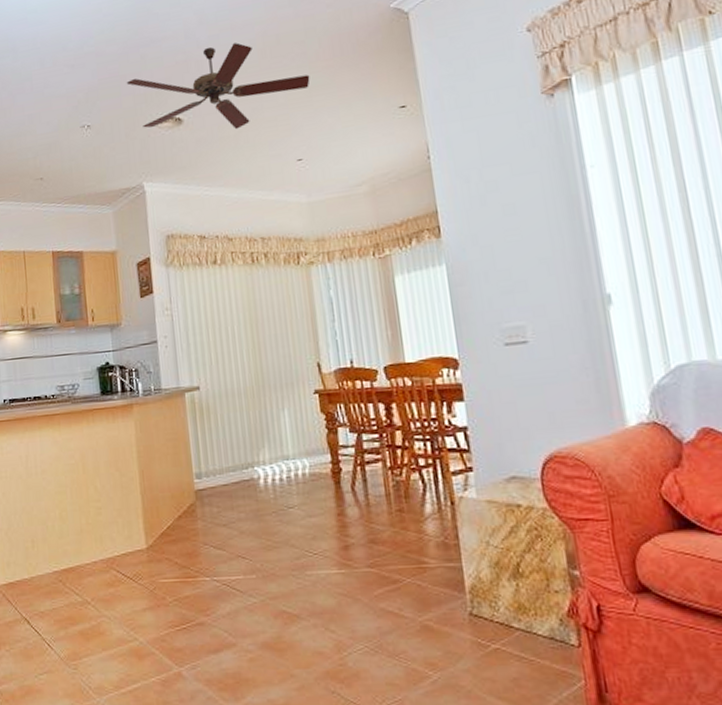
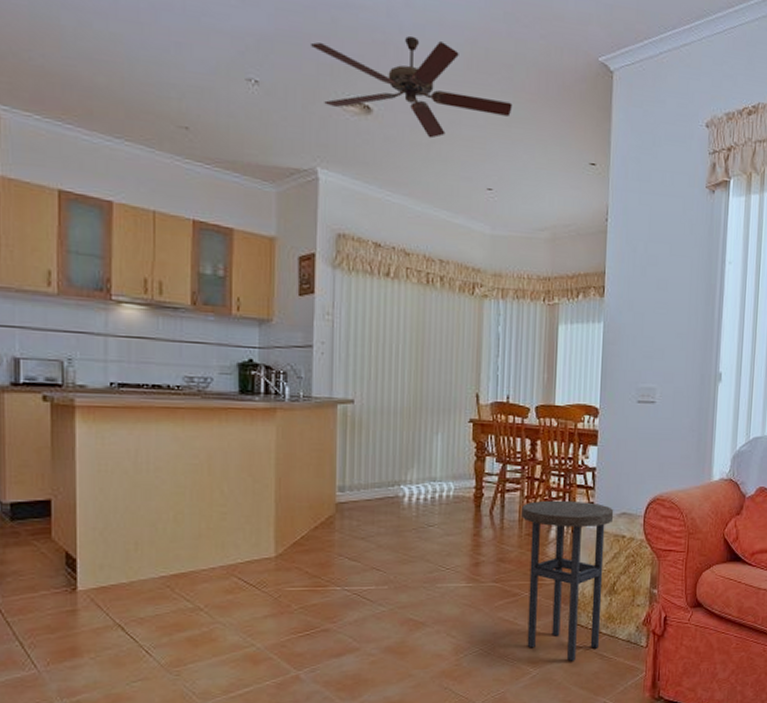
side table: none [387,467,514,664] -> present [522,500,614,662]

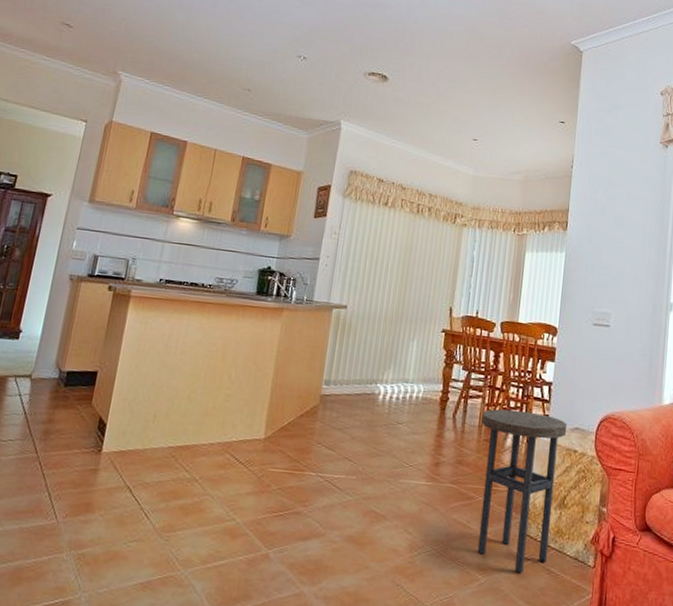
ceiling fan: present [310,35,513,139] -> none [347,25,499,100]

